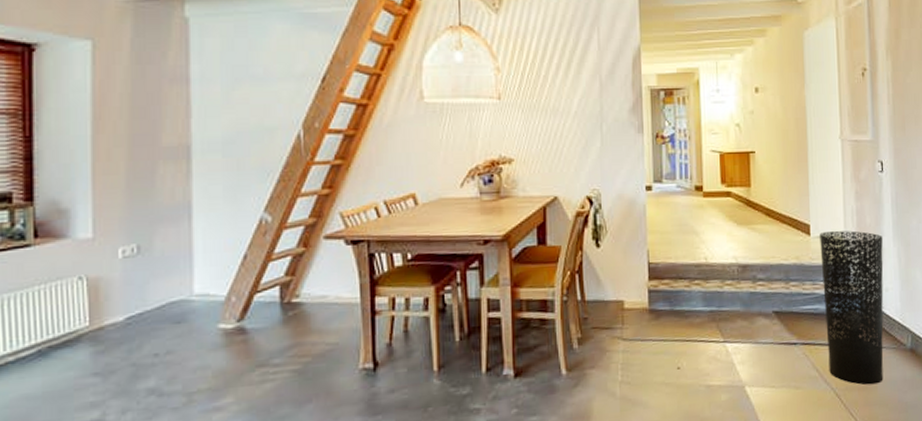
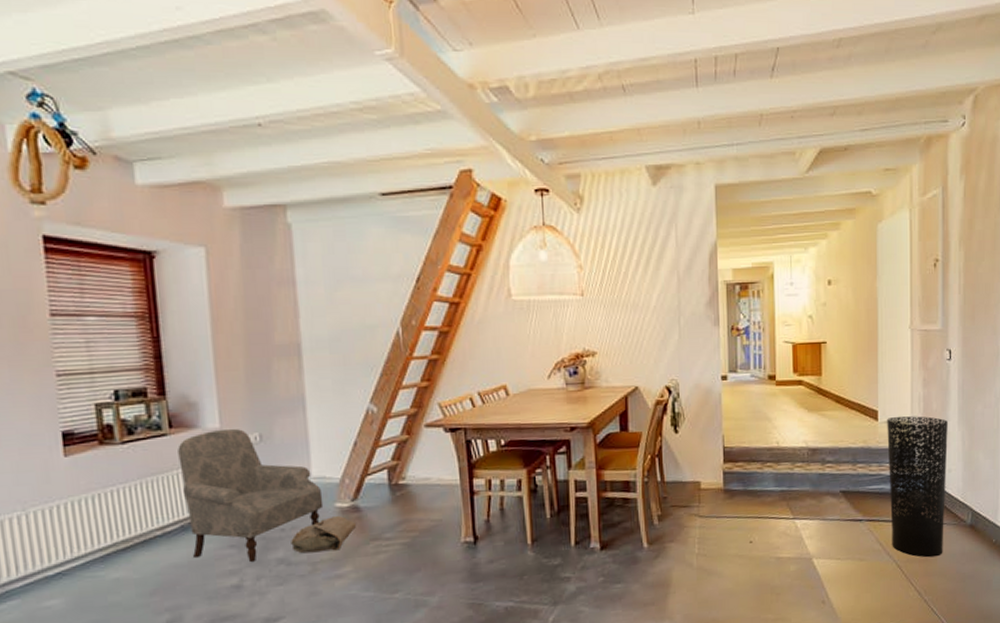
armchair: none [42,240,205,394] -> present [178,429,324,563]
bag: none [165,339,242,383] -> present [291,516,357,554]

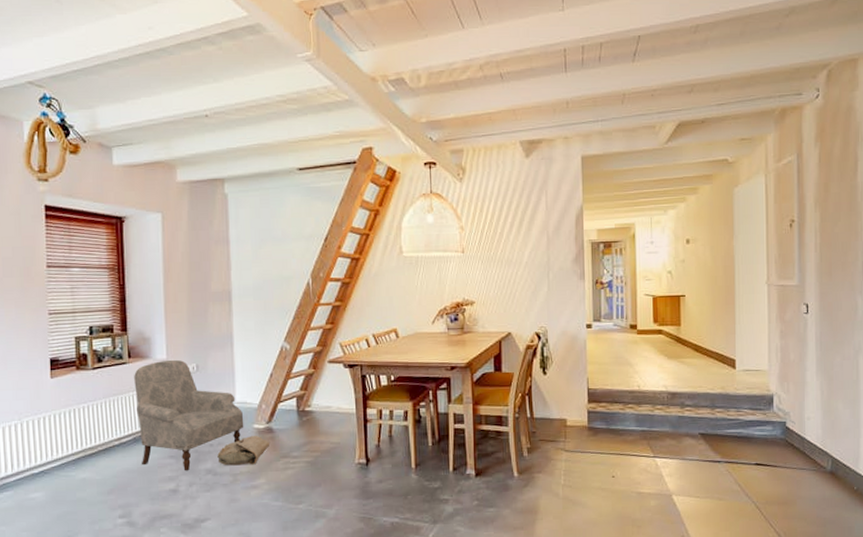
umbrella stand: present [887,416,948,557] -> none [745,365,806,501]

